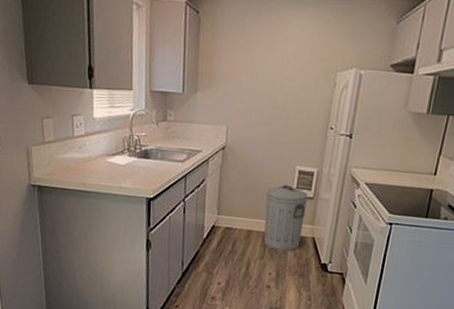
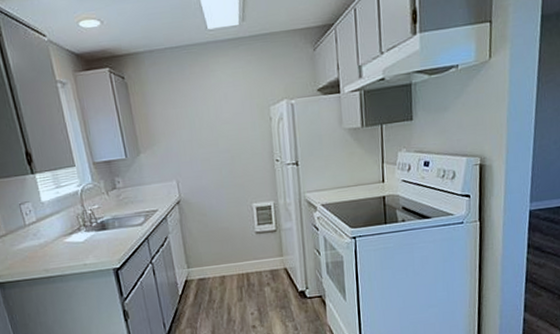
trash can: present [263,185,309,251] -> none [230,223,274,289]

